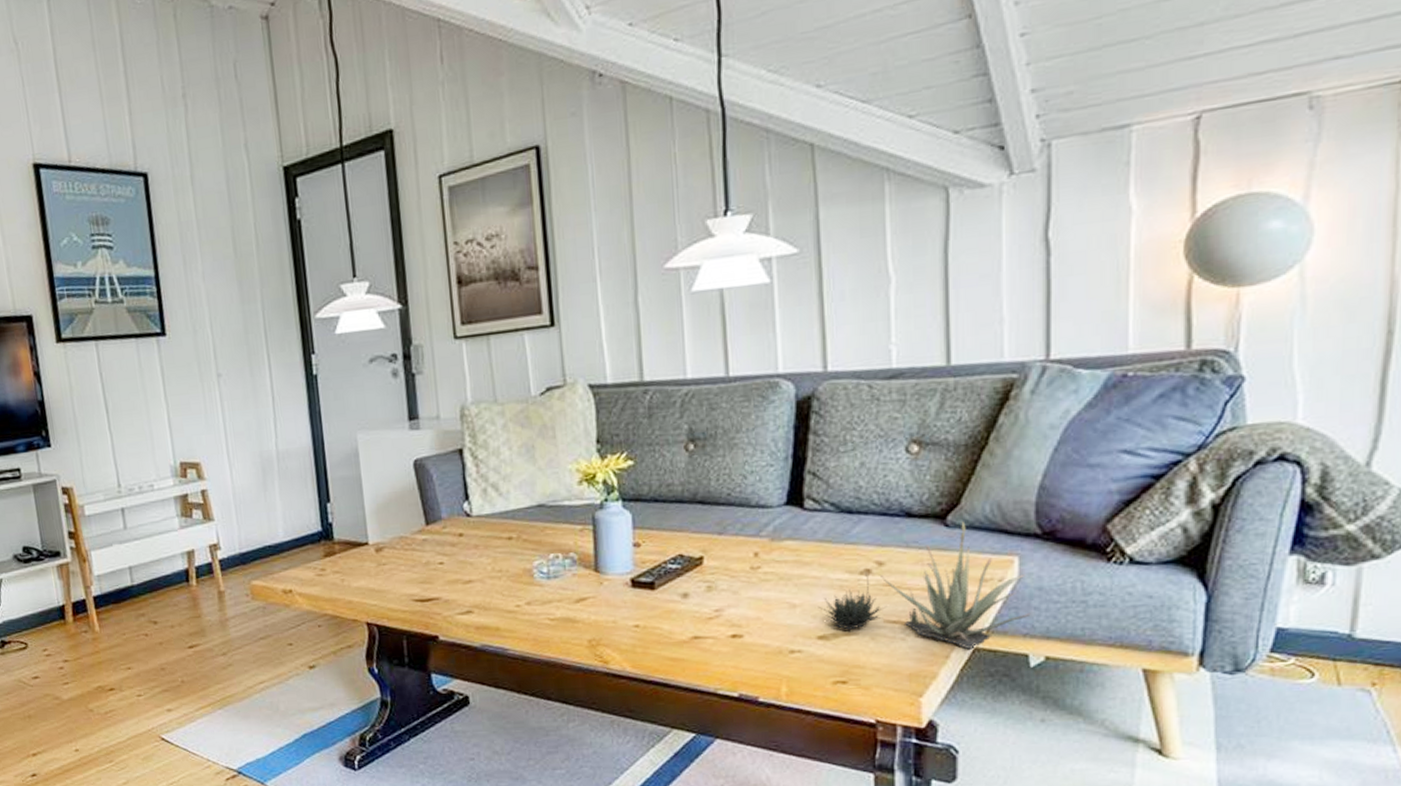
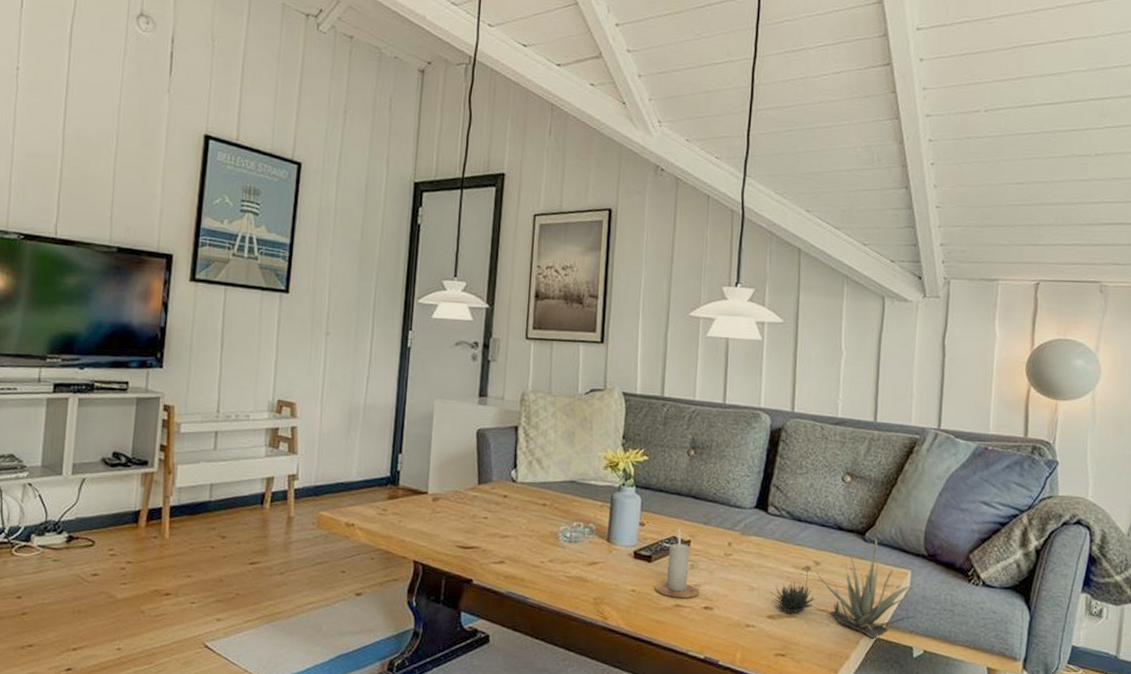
candle: none [663,543,723,629] -> present [655,528,699,598]

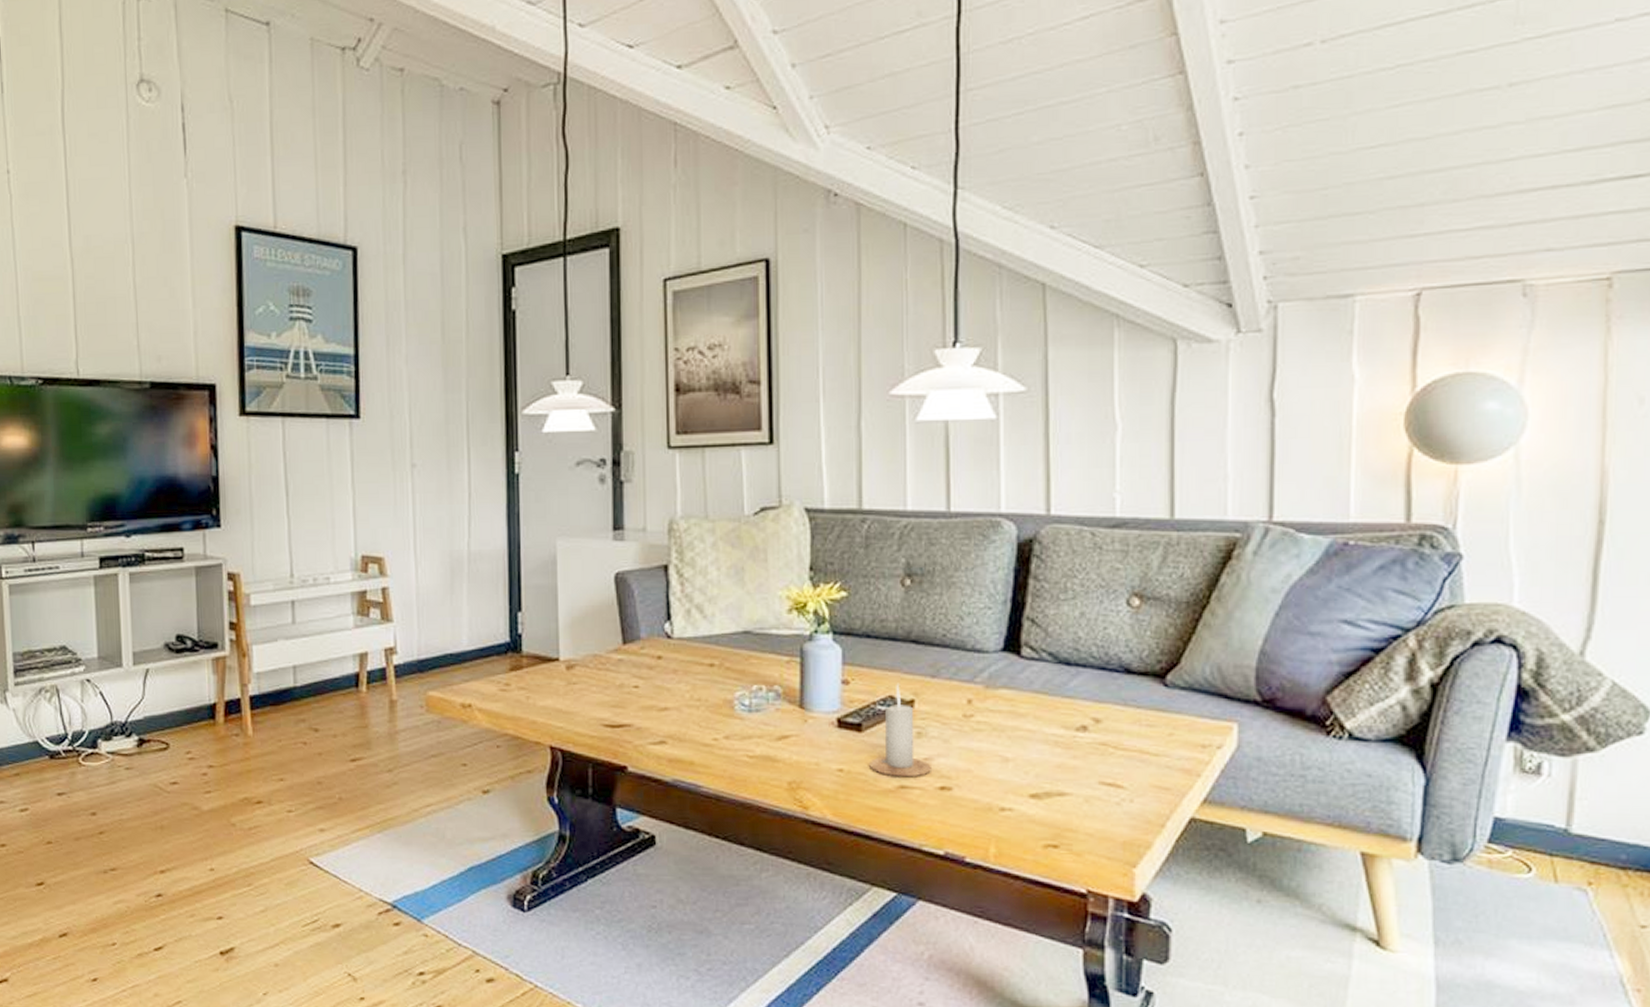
succulent plant: present [770,538,916,638] -> none [1031,682,1249,818]

